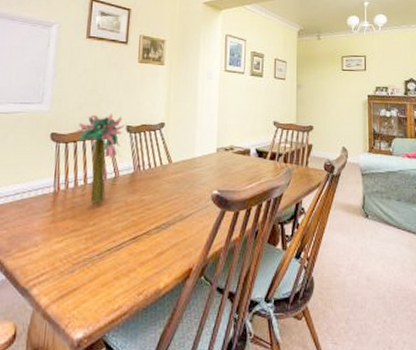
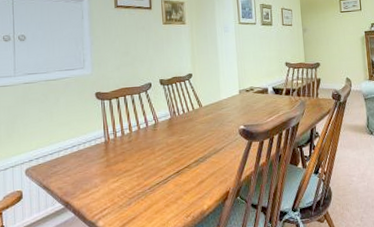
flower bouquet: present [76,113,126,204] -> none [116,70,159,148]

